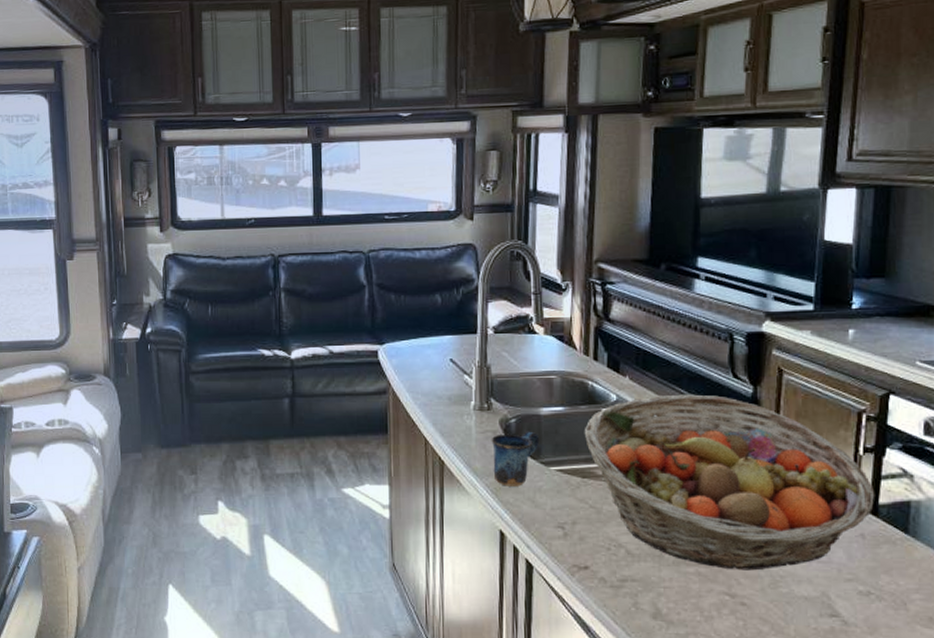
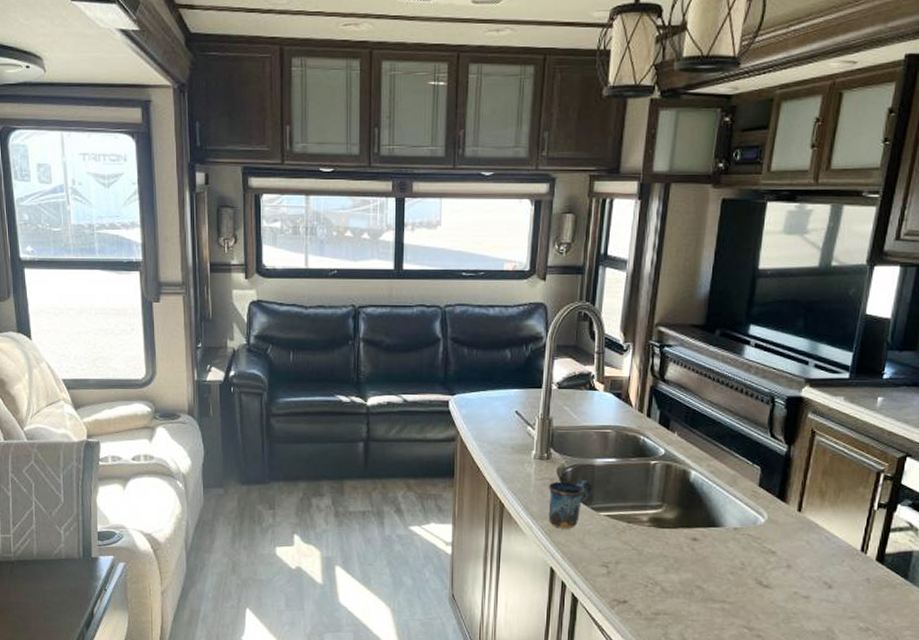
fruit basket: present [584,394,875,571] -> none [632,451,884,608]

